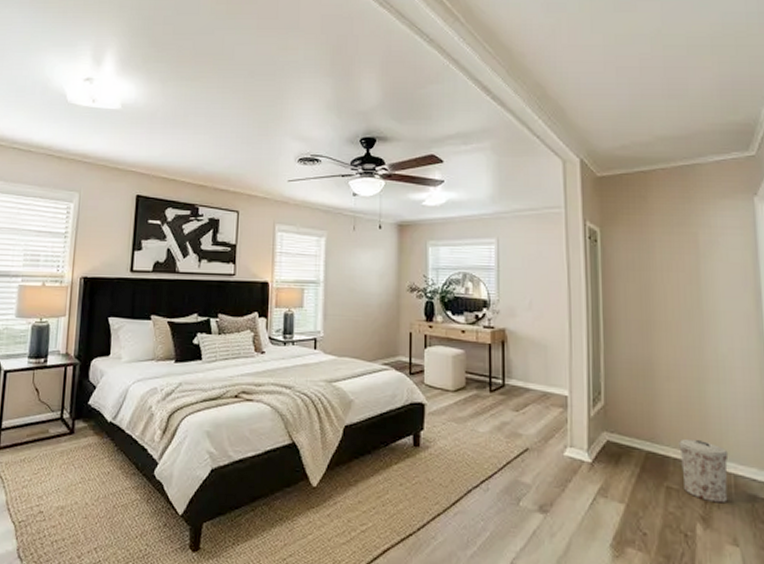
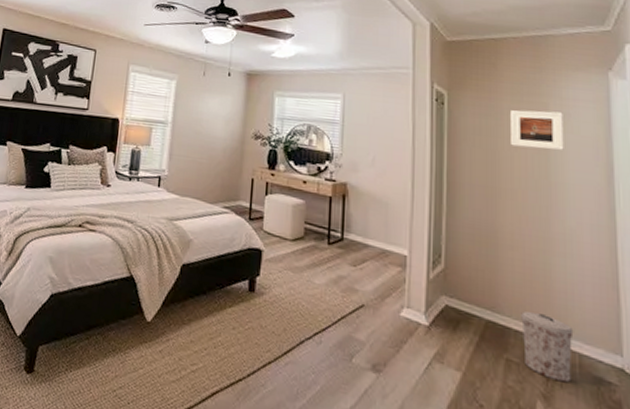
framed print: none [662,240,714,279] -> present [511,110,564,150]

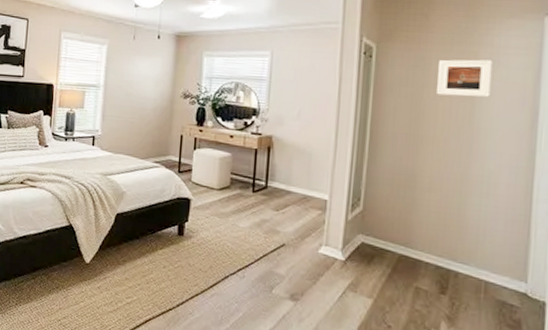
trash can: present [521,311,574,383] -> none [433,246,482,306]

